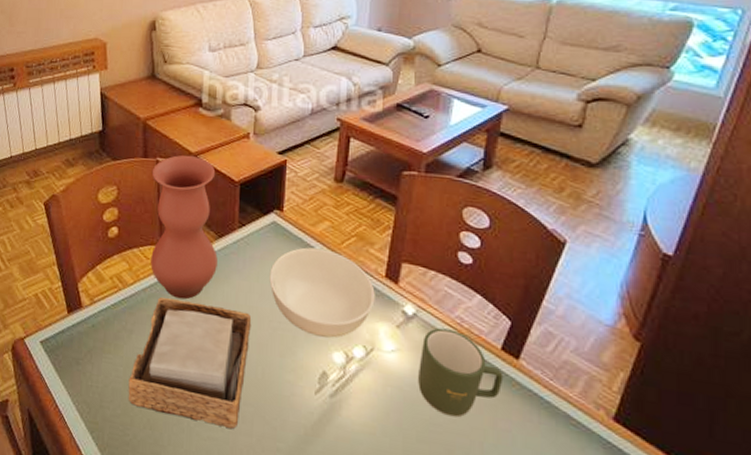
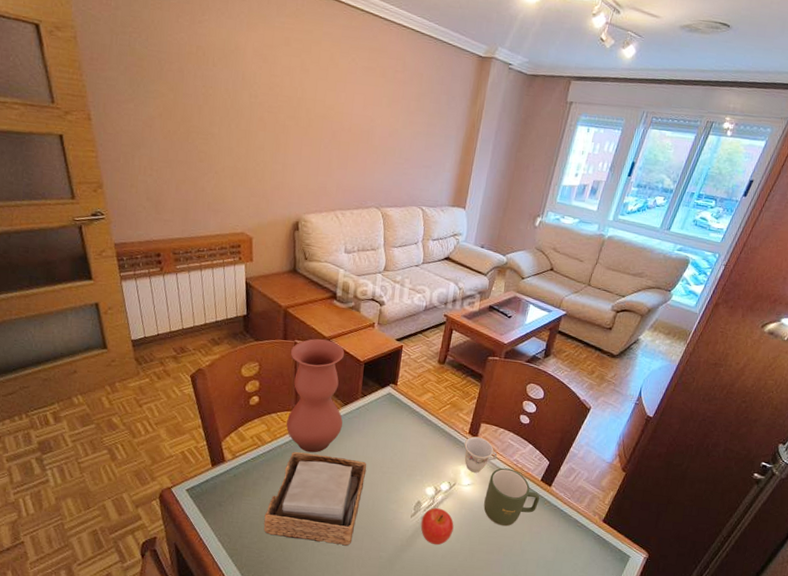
bowl: present [269,247,375,338] -> none [382,412,460,478]
fruit: none [330,382,377,439] -> present [420,507,454,545]
teacup: none [381,281,431,334] -> present [464,436,498,473]

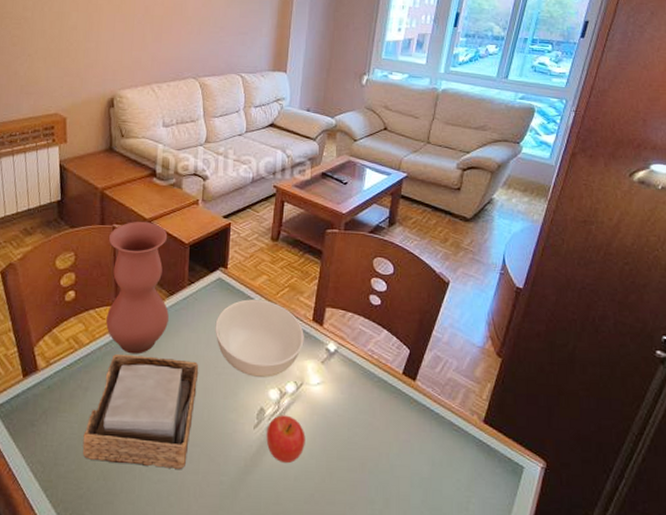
bowl: none [382,412,460,478] -> present [215,299,304,377]
teacup: present [464,436,498,473] -> none [309,324,349,368]
mug: present [484,468,540,527] -> none [339,360,404,435]

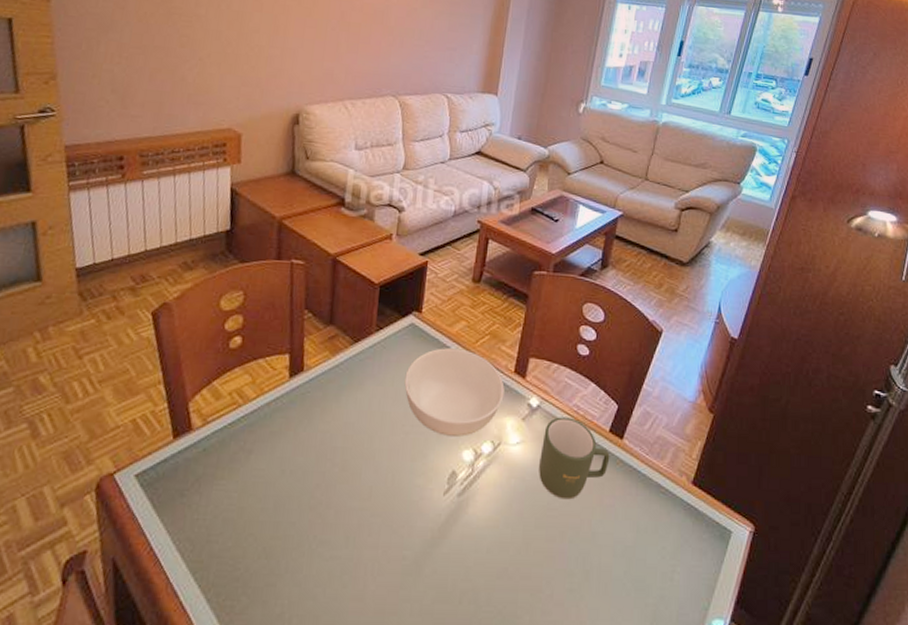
napkin holder: present [82,354,199,470] -> none [241,411,384,545]
vase: present [106,221,169,354] -> none [277,256,355,411]
fruit: present [266,415,306,464] -> none [457,479,501,534]
mug: none [339,360,404,435] -> present [539,417,610,500]

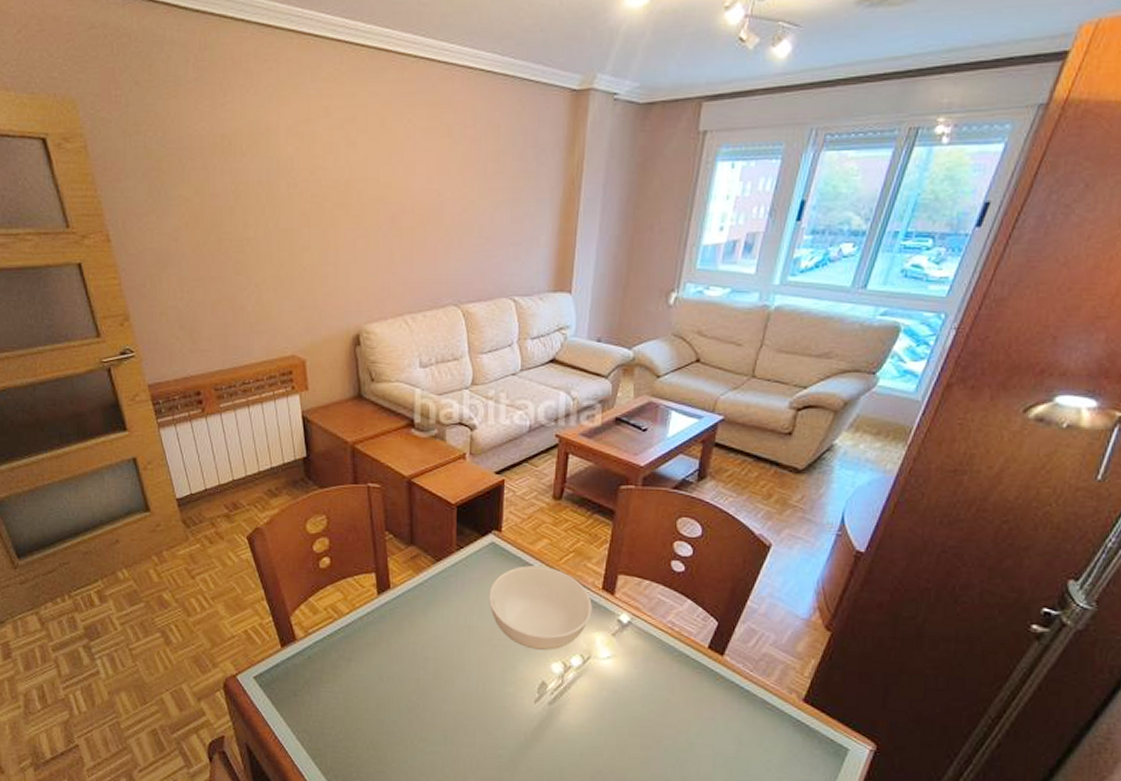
mug: present [539,417,610,500] -> none [631,633,709,712]

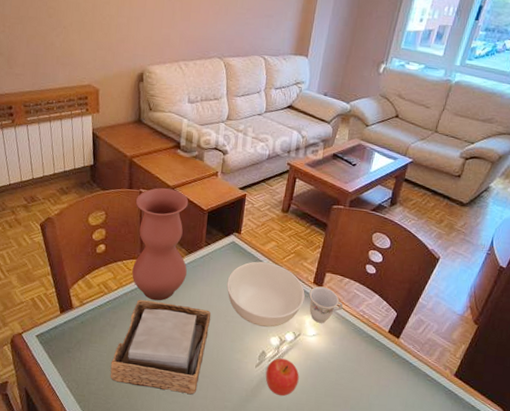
napkin holder: none [349,624,472,743] -> present [110,300,212,395]
vase: none [363,479,436,625] -> present [132,188,189,301]
fruit: none [548,689,593,739] -> present [265,358,299,397]
teacup: none [598,593,645,641] -> present [309,286,344,323]

